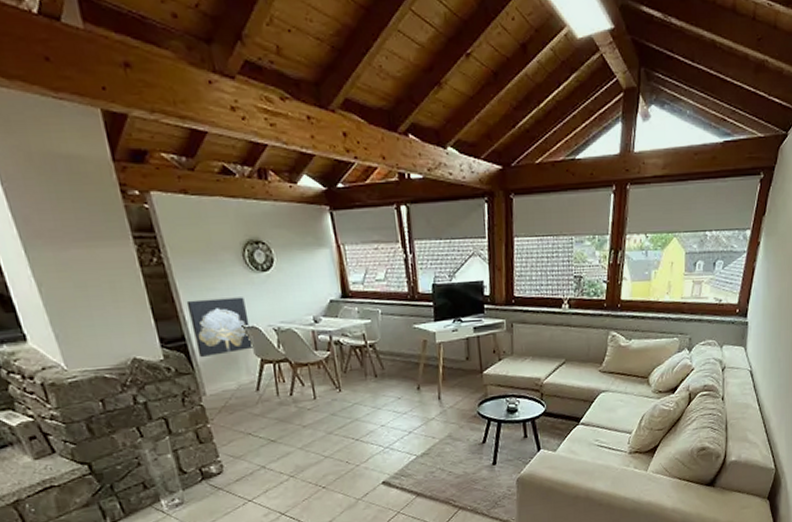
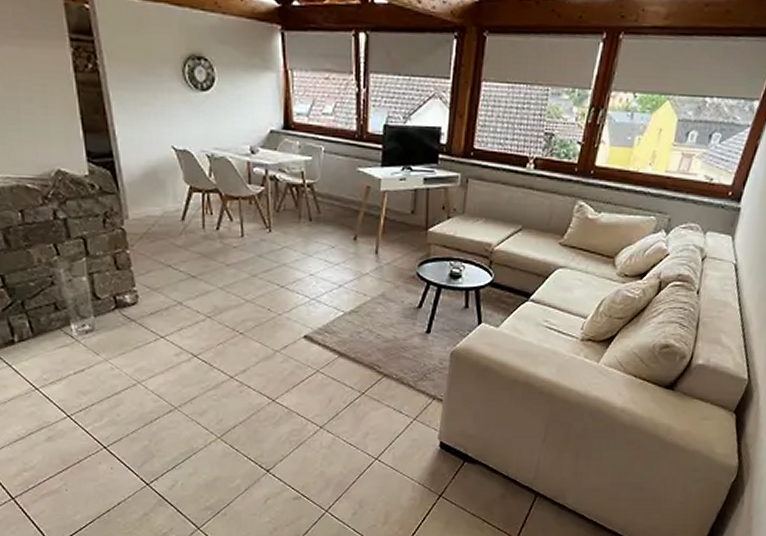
wall art: present [186,297,254,358] -> none [118,114,184,178]

